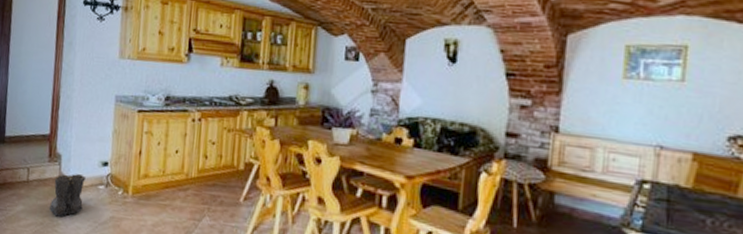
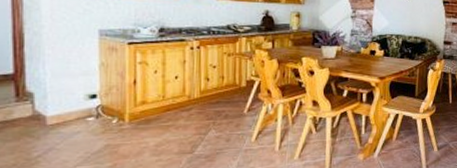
boots: present [50,174,86,217] -> none [24,110,69,155]

